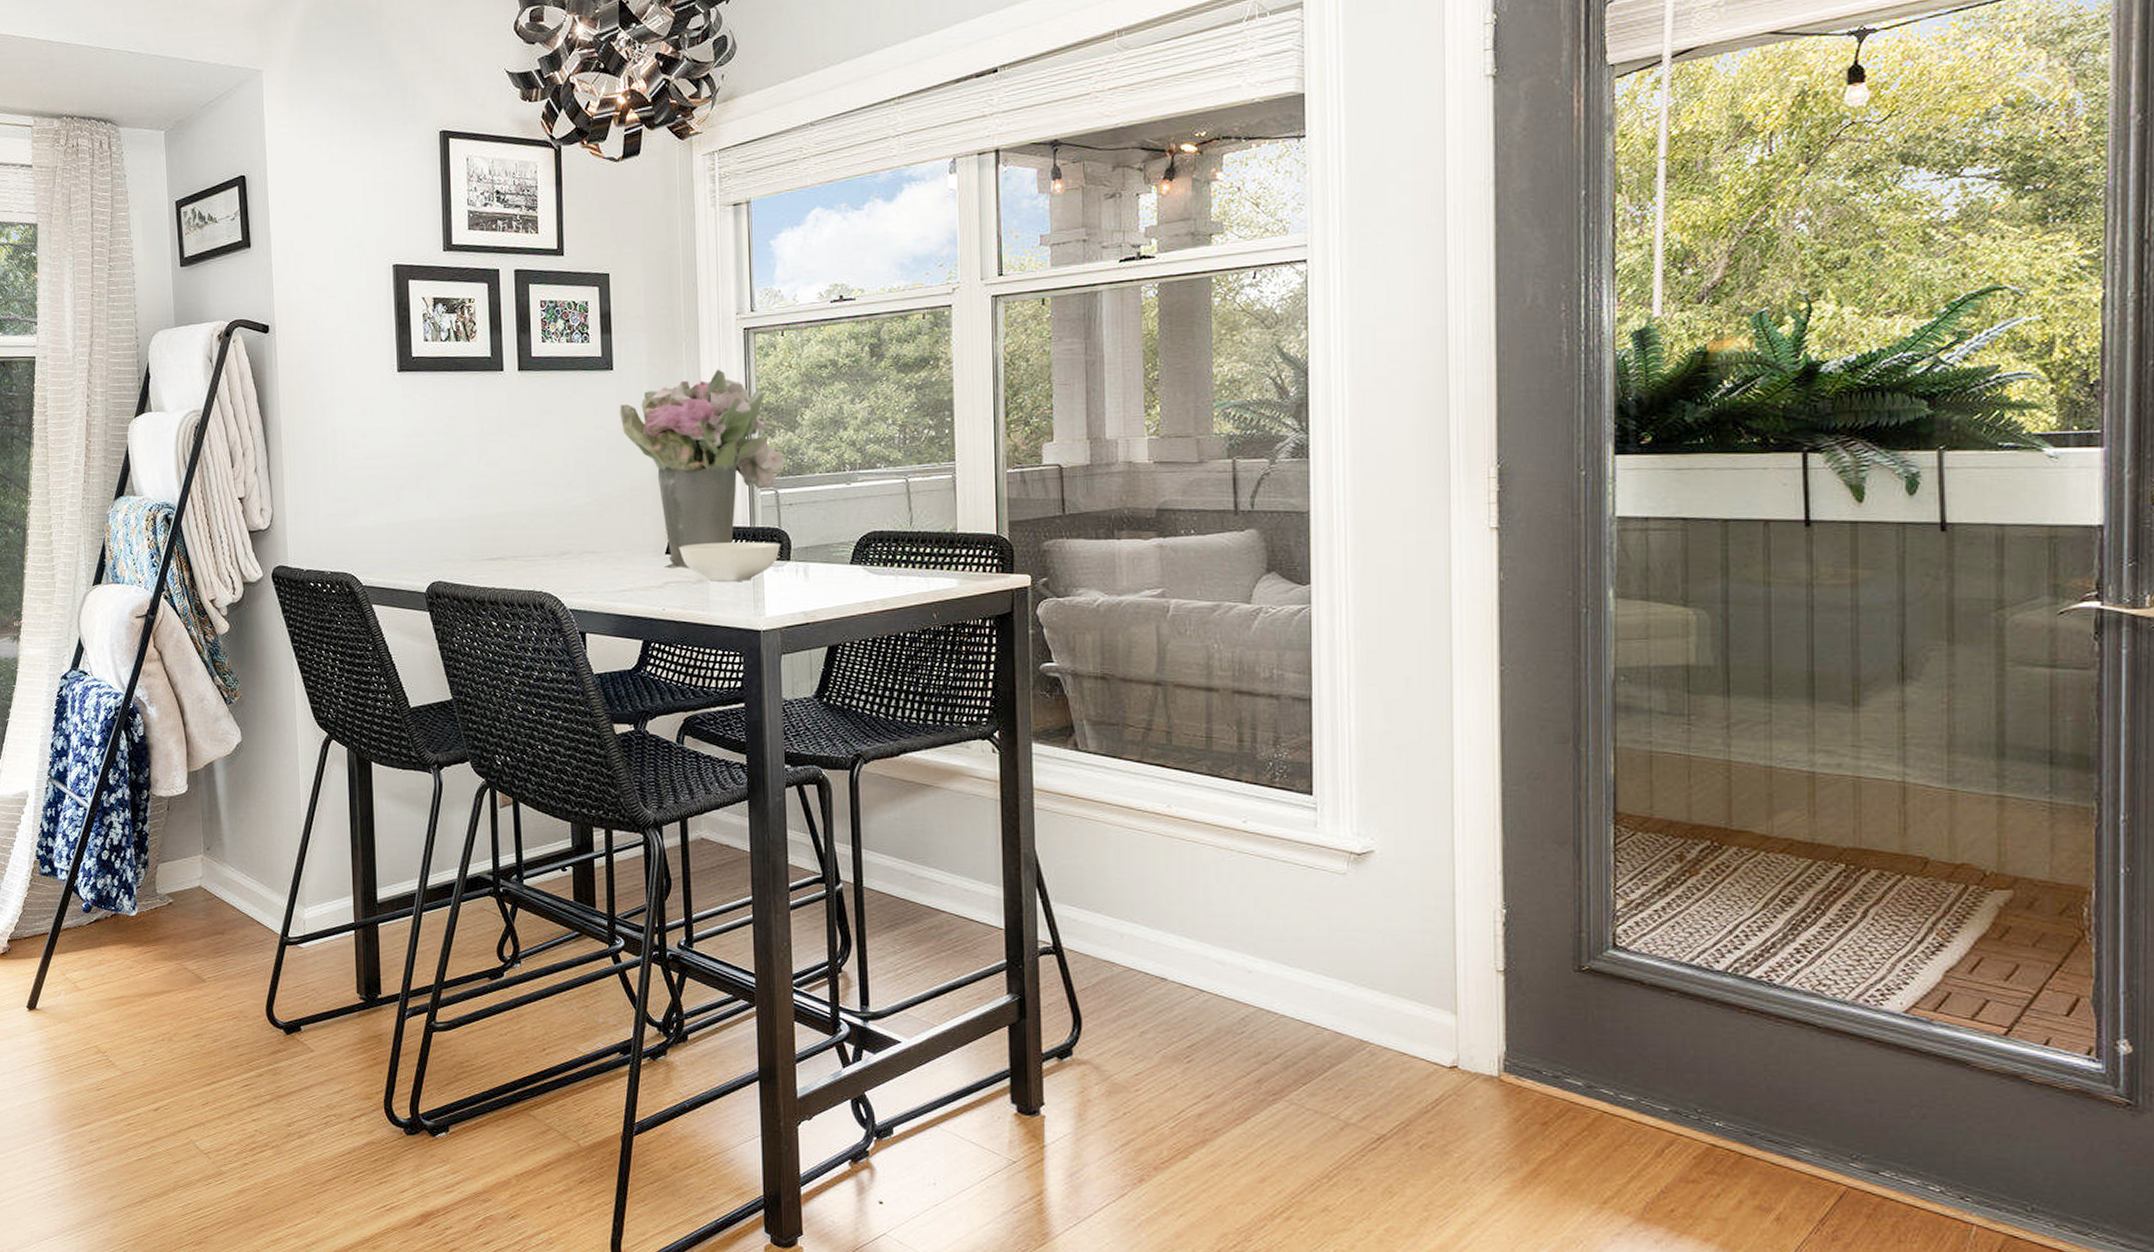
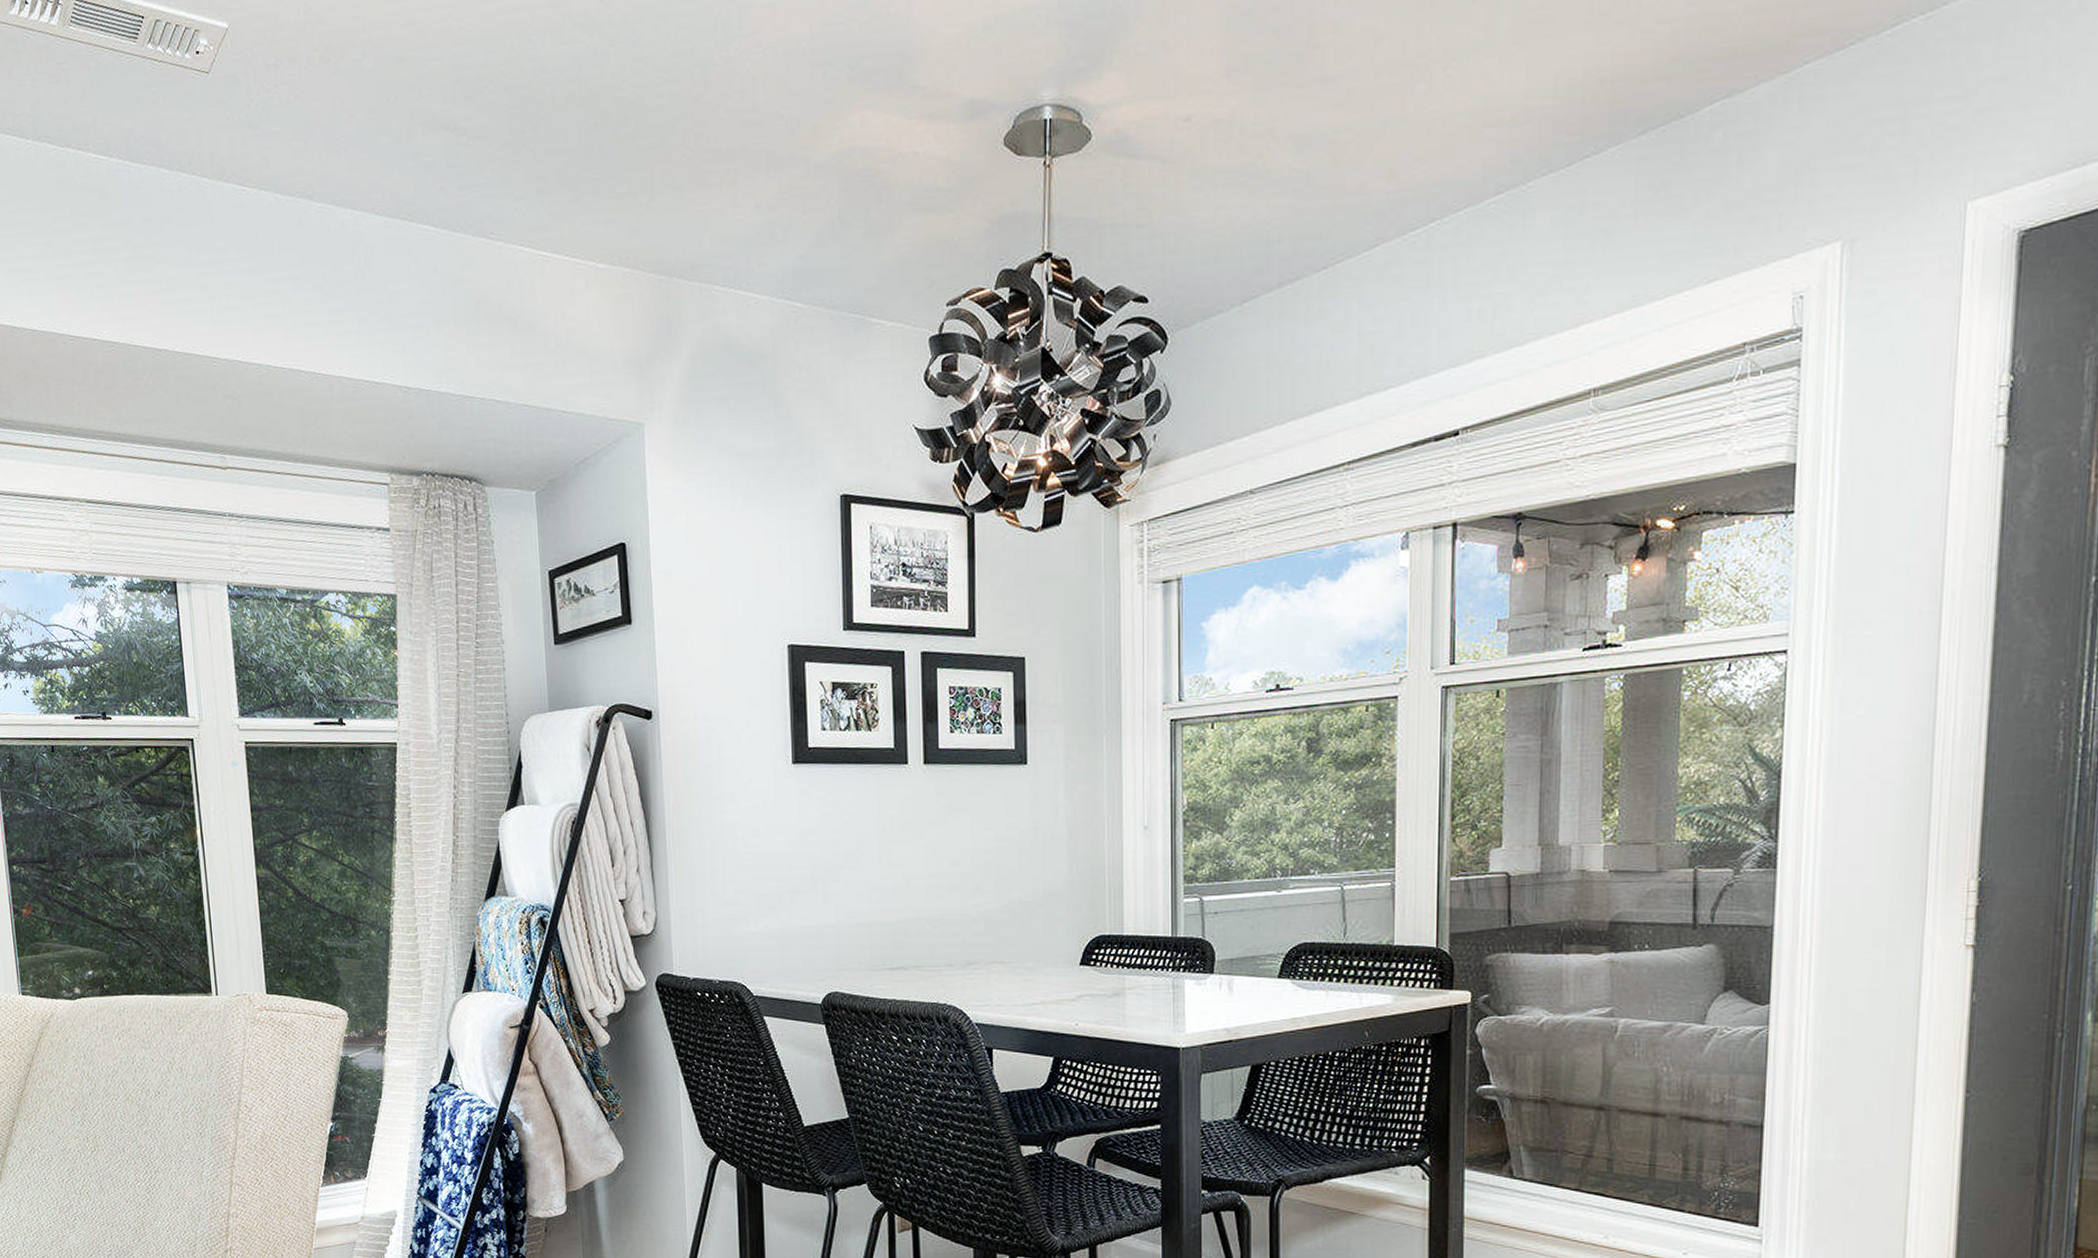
flower bouquet: present [619,369,785,570] -> none [1033,764,1211,982]
bowl: present [679,542,782,582] -> none [1094,953,1205,995]

